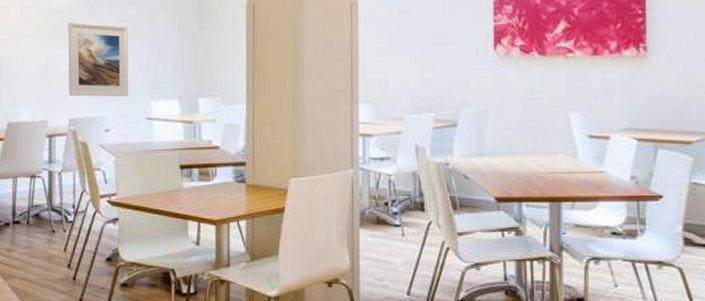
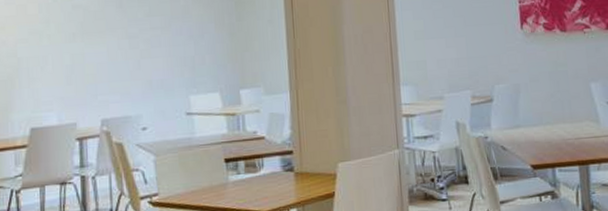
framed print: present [68,21,129,97] -> none [94,18,165,96]

